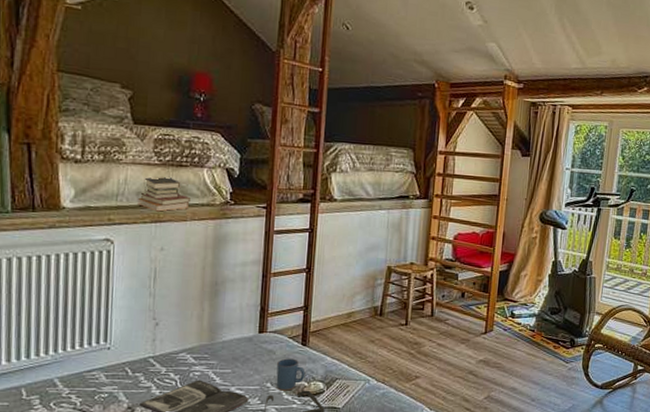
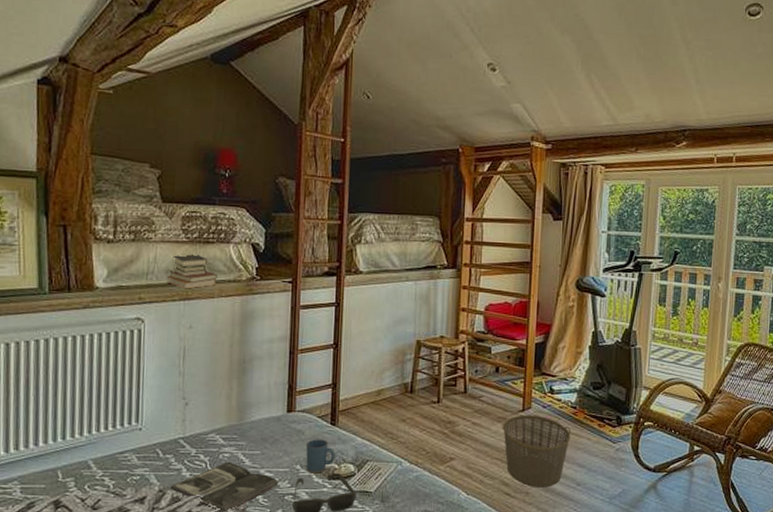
basket: none [465,337,528,403] -> present [502,414,570,487]

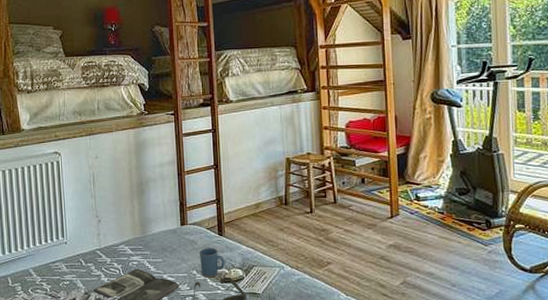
books: present [167,254,217,289] -> none [75,97,114,126]
basket: present [502,414,570,487] -> none [373,221,441,288]

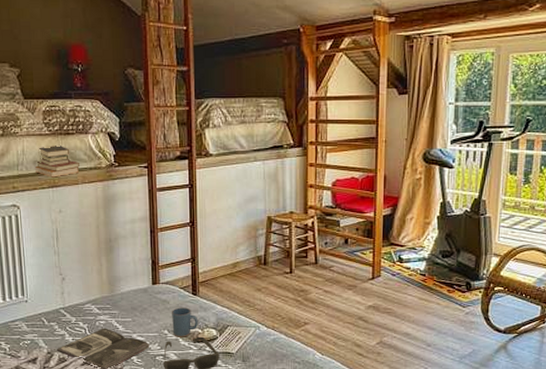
books: none [75,97,114,126] -> present [35,146,80,178]

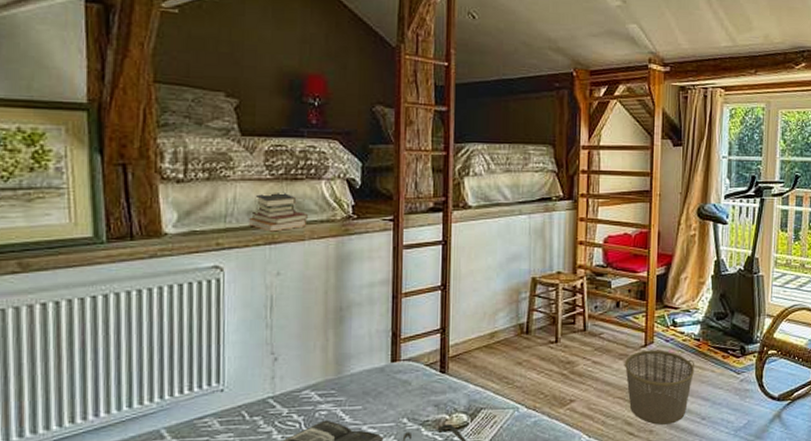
mug: present [172,307,199,337] -> none [413,388,446,427]
basket: none [353,282,420,348] -> present [624,349,694,425]

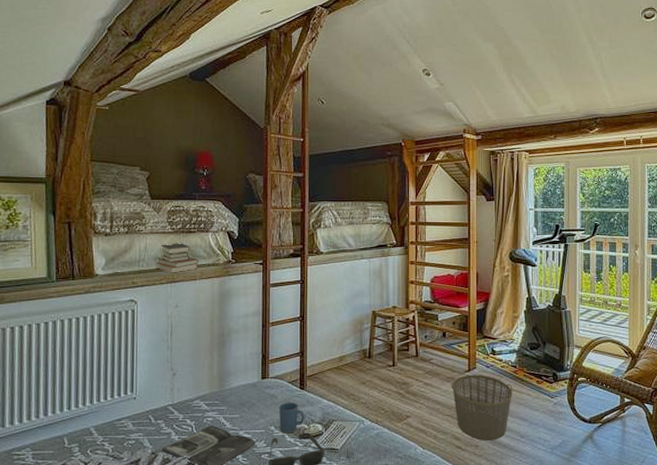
mug: none [413,388,446,427] -> present [279,402,305,434]

